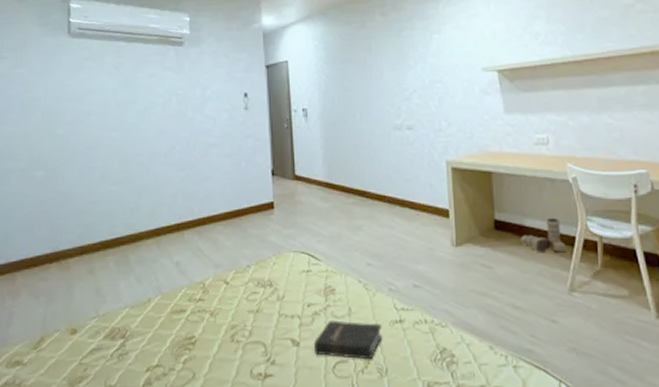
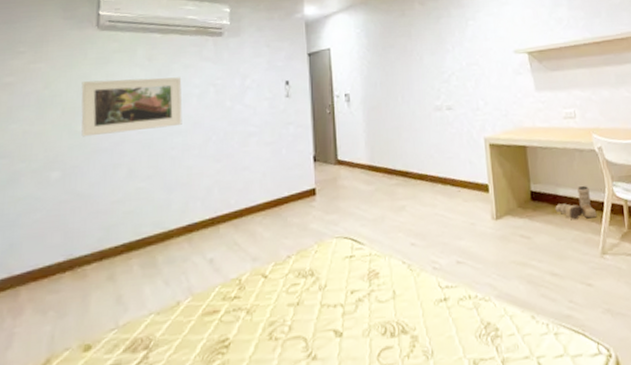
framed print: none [57,86,148,140] -> present [81,77,182,137]
hardback book: present [314,320,383,360] -> none [358,304,428,344]

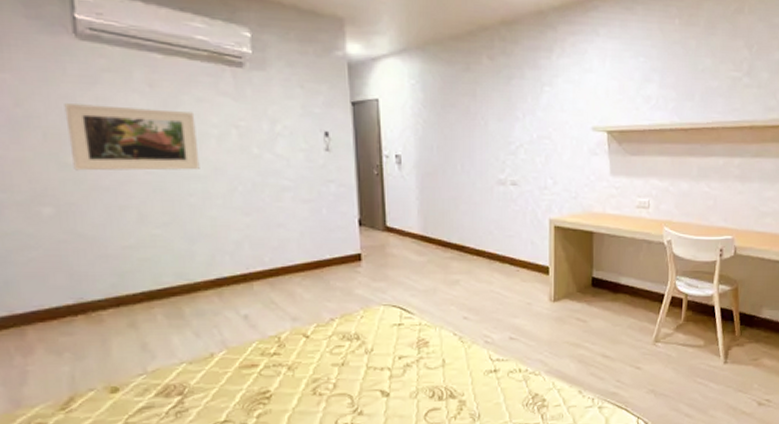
boots: present [555,186,597,219] -> none [615,277,656,308]

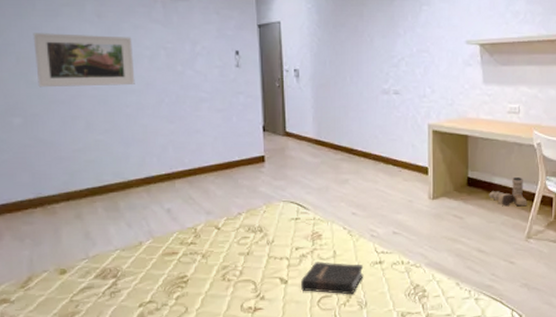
hardback book: none [405,371,477,407] -> present [301,262,364,295]
boots: none [615,277,656,308] -> present [489,178,527,207]

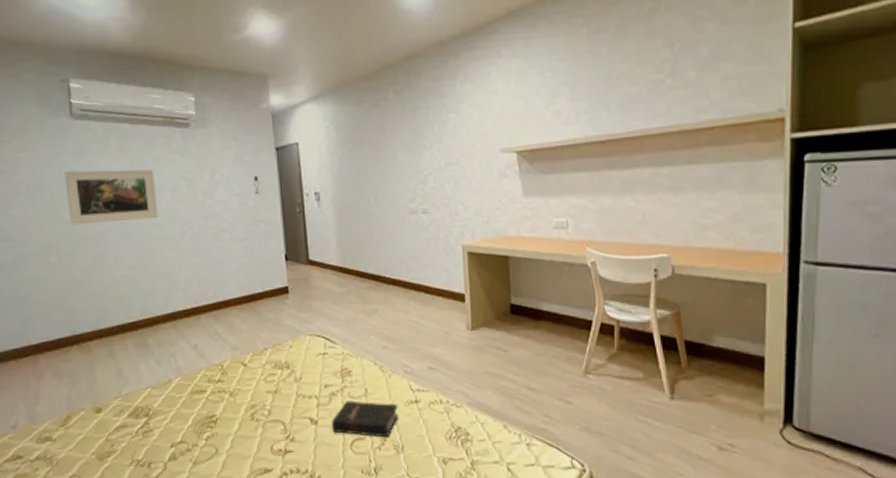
boots: present [489,178,527,207] -> none [536,303,583,337]

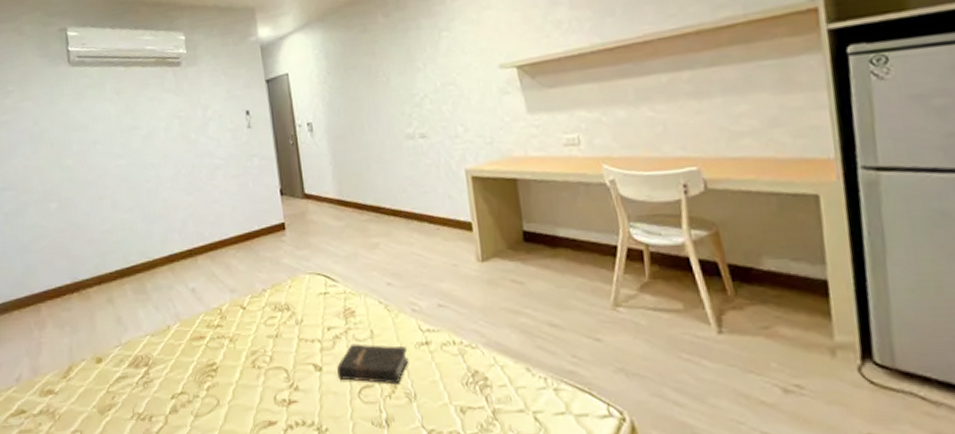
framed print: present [64,169,159,225] -> none [63,110,153,171]

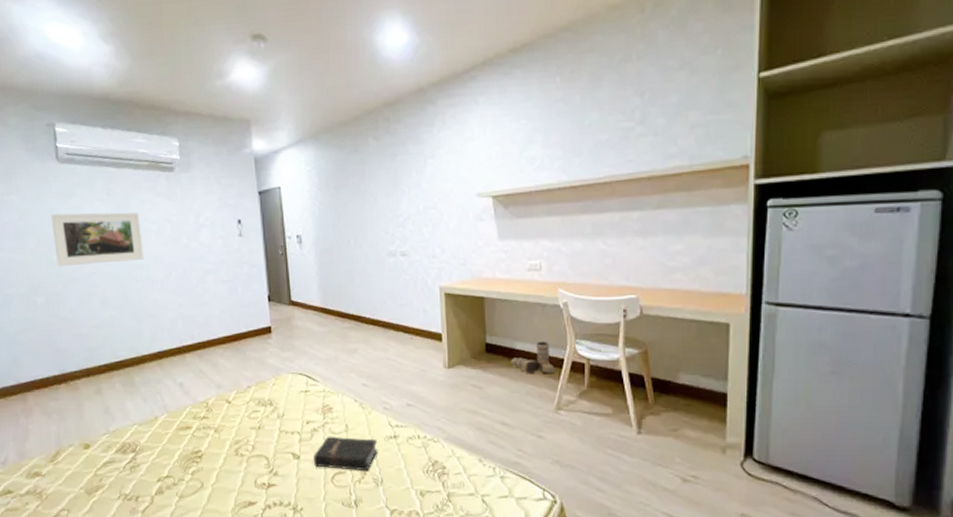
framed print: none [63,110,153,171] -> present [50,212,144,267]
boots: none [554,226,608,265] -> present [510,342,555,374]

